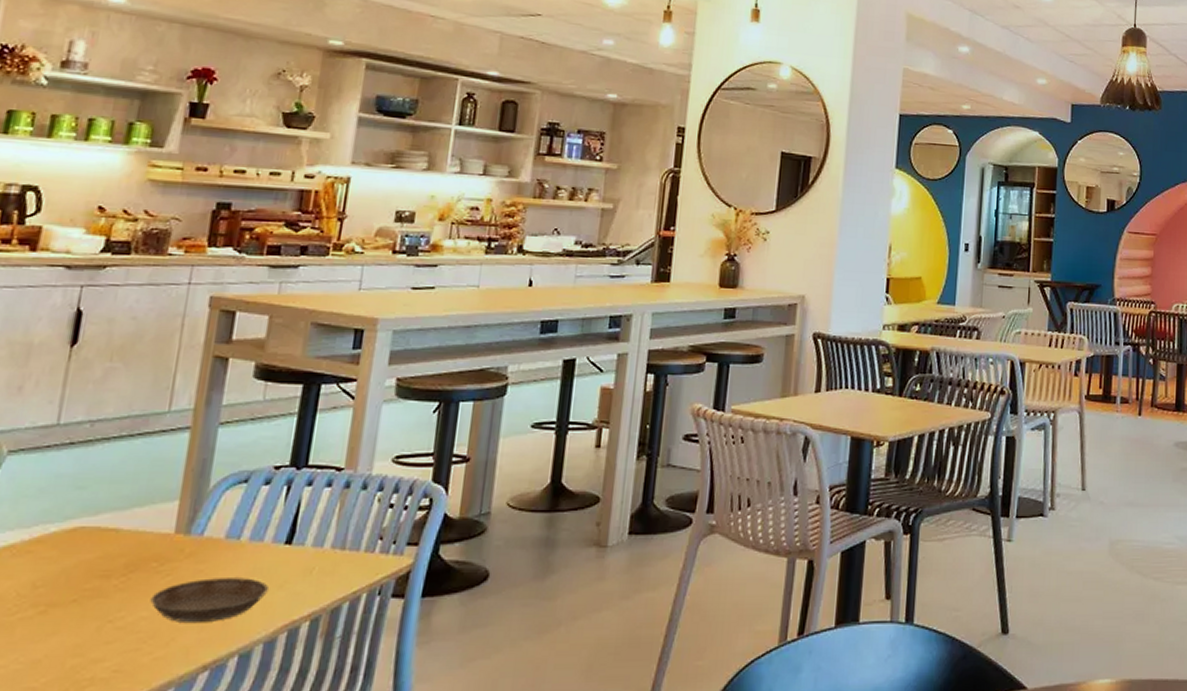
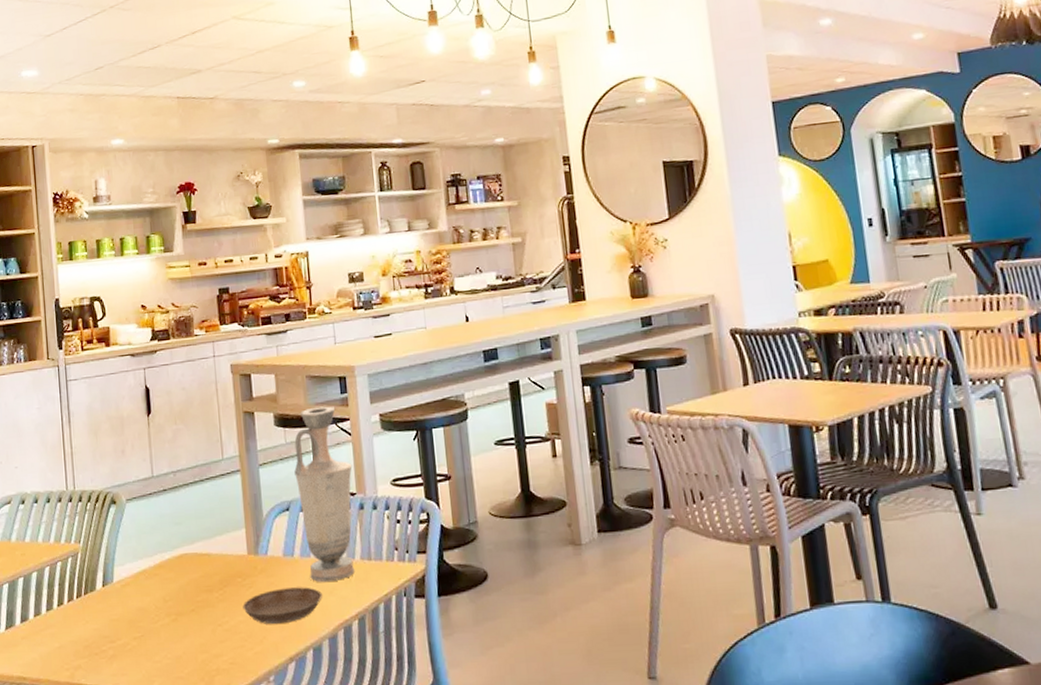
vase: none [256,361,348,574] -> present [294,406,355,583]

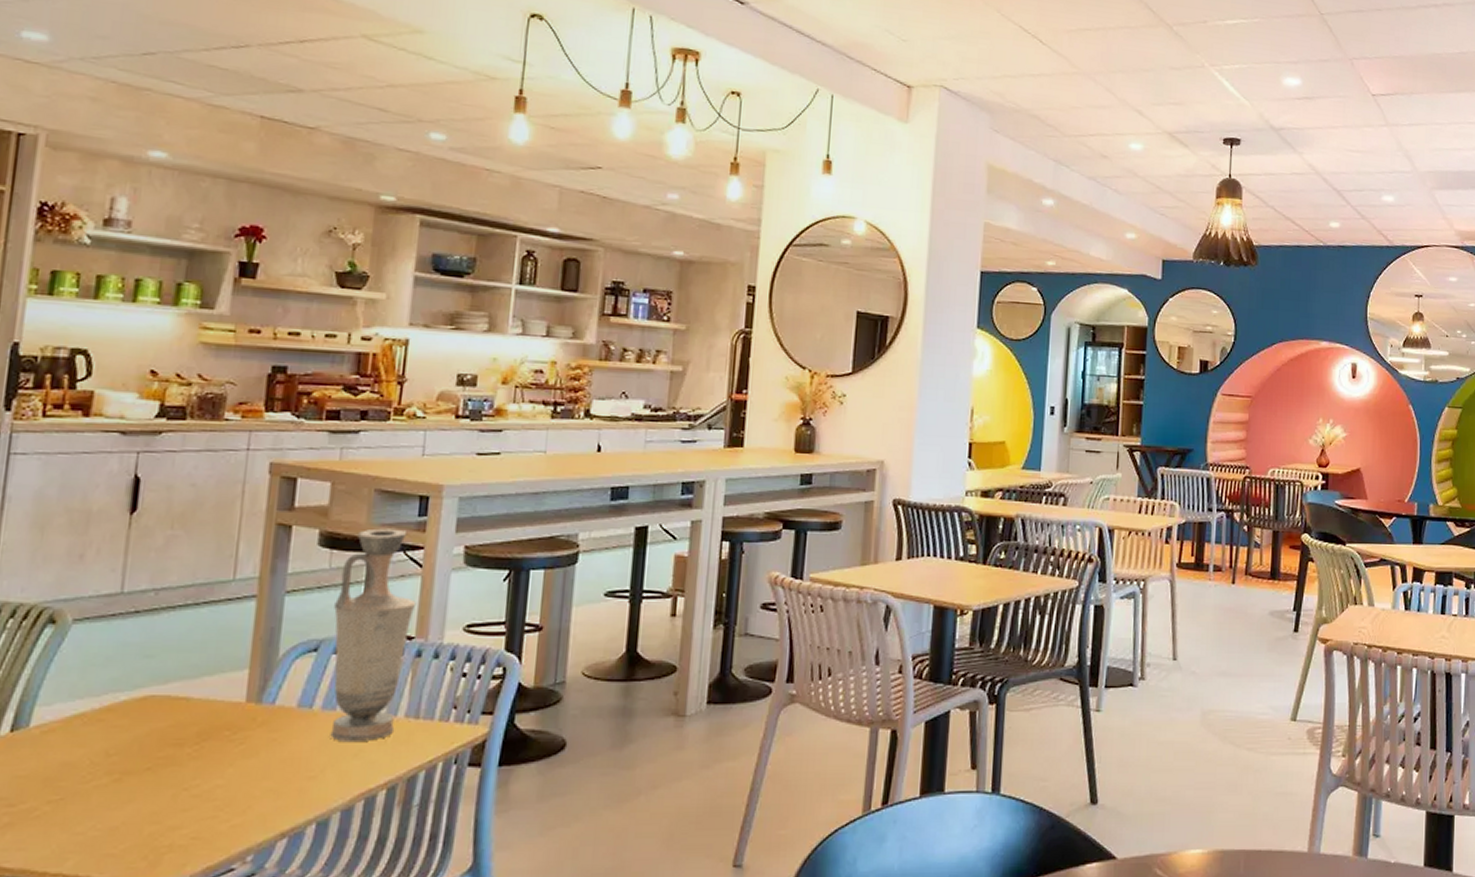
saucer: present [242,587,322,625] -> none [224,746,343,792]

